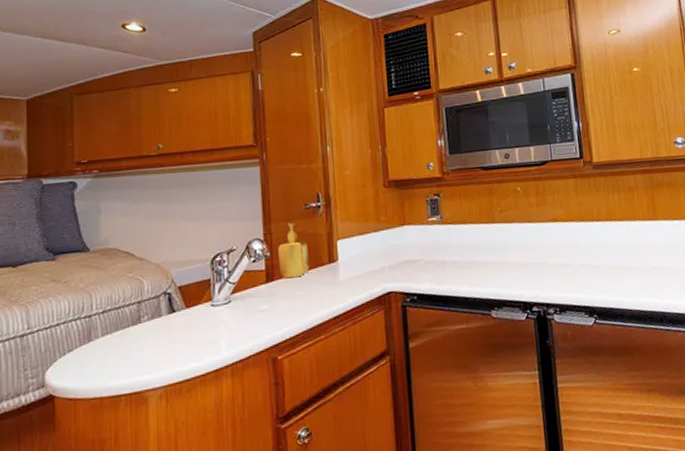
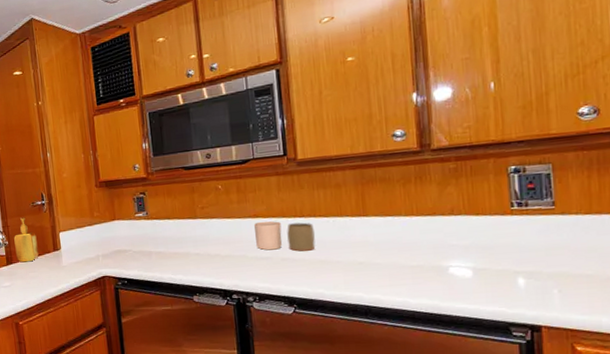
mug: none [553,225,581,257] -> present [253,221,283,251]
mug: none [585,226,613,257] -> present [287,222,316,252]

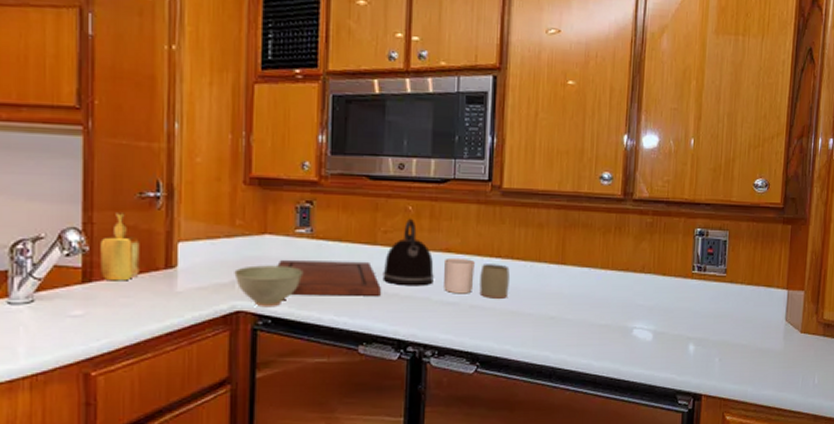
bowl: none [97,241,145,273] -> present [234,265,304,308]
cutting board: none [126,232,205,262] -> present [277,259,381,296]
kettle: none [204,194,248,248] -> present [382,218,435,286]

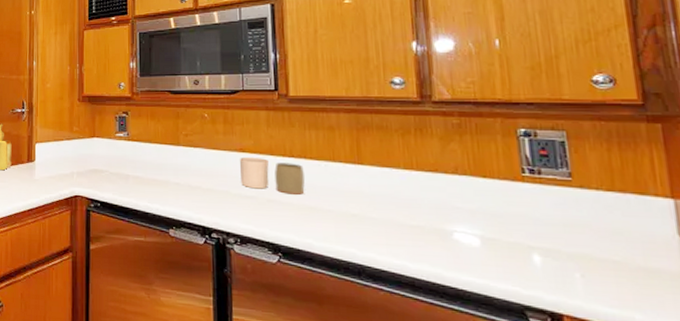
bowl: present [234,265,304,308] -> none [73,161,123,194]
cutting board: present [277,259,381,296] -> none [103,156,185,188]
kettle: present [382,218,435,286] -> none [186,123,232,181]

